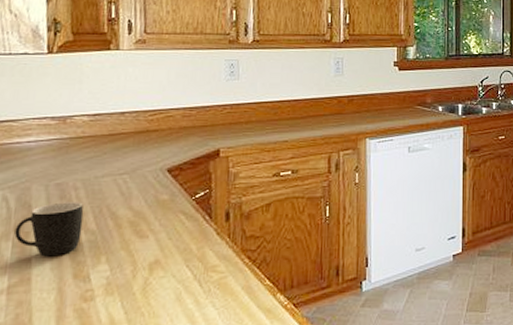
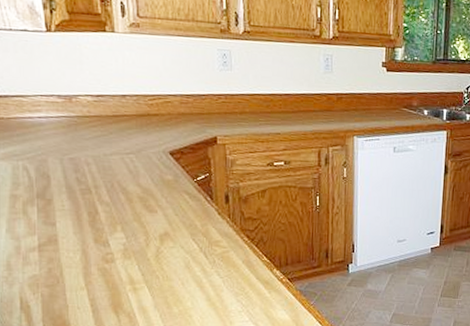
mug: present [14,202,84,257] -> none [38,175,98,223]

